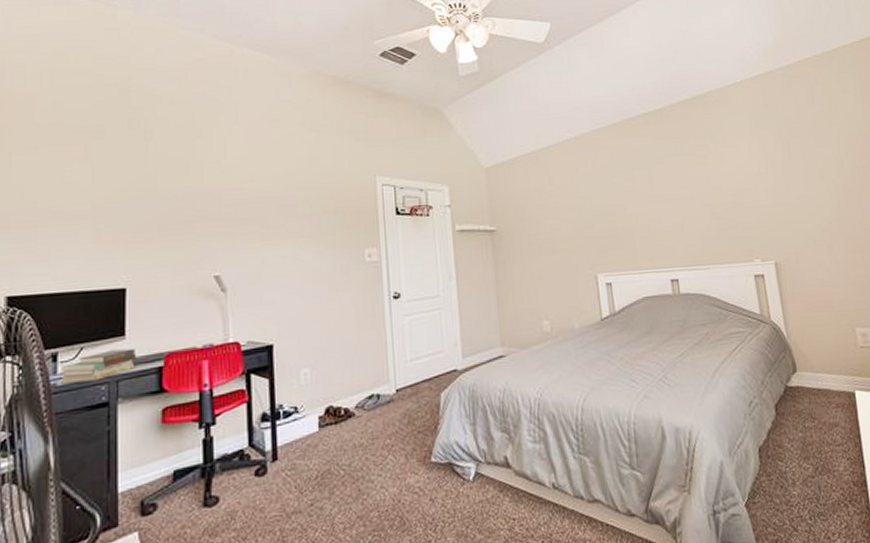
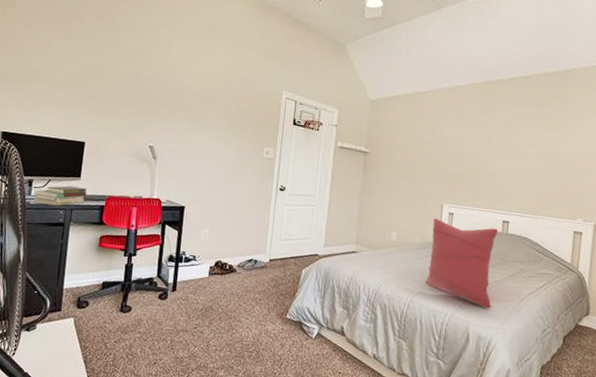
pillow: none [590,290,682,391] -> present [426,218,499,309]

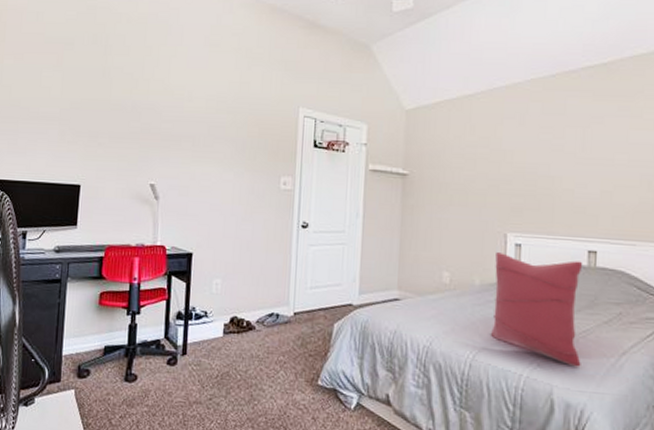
books: present [33,185,87,206] -> none [28,236,85,260]

